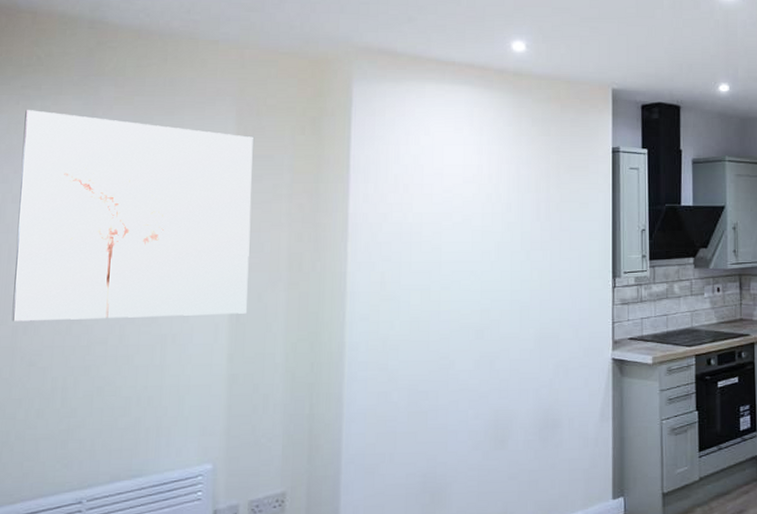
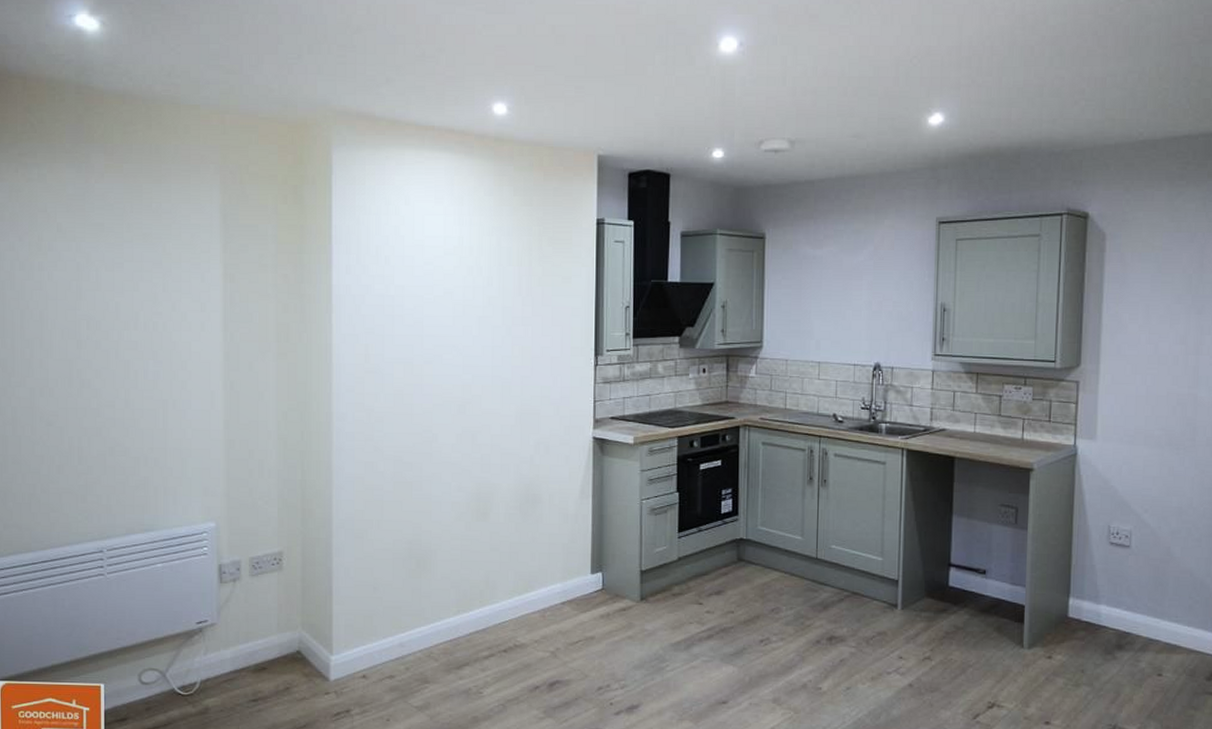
wall art: present [11,110,253,322] -> none [24,178,239,384]

